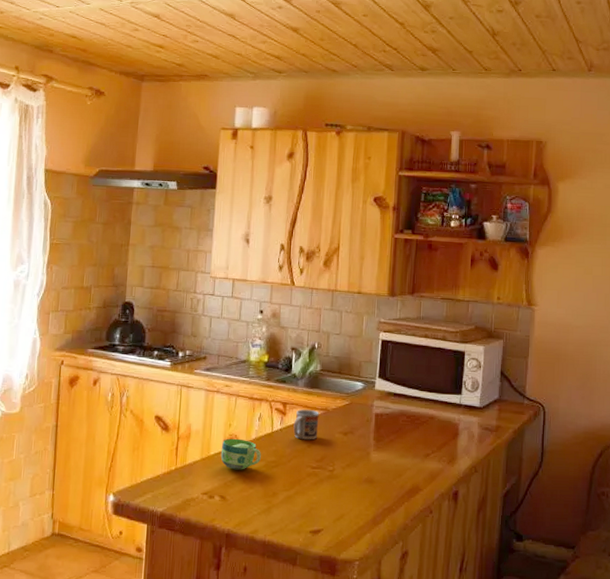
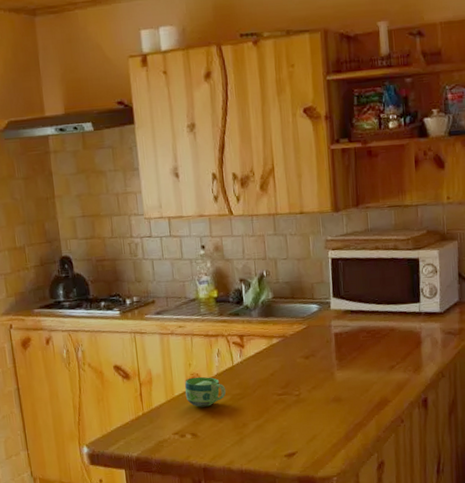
cup: present [293,409,319,440] -> none [253,338,279,369]

